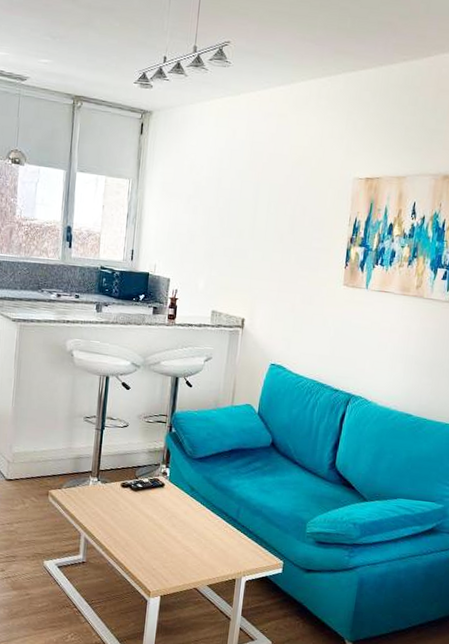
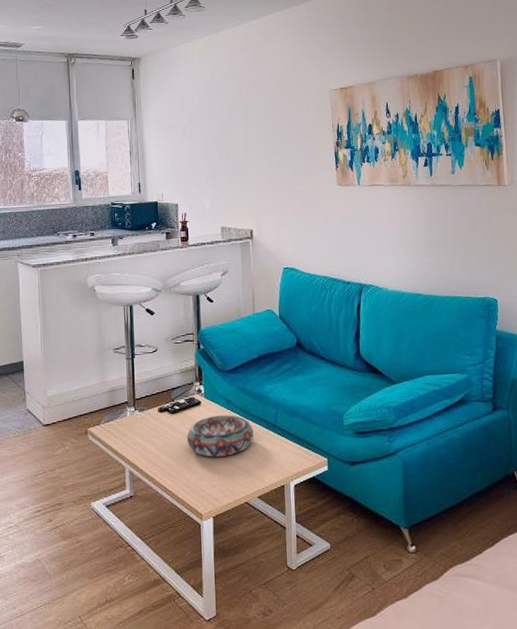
decorative bowl: none [145,500,214,542] -> present [186,415,254,457]

